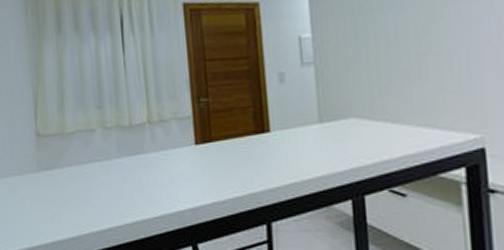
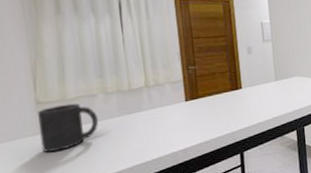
mug: none [38,138,97,194] -> present [38,103,99,152]

